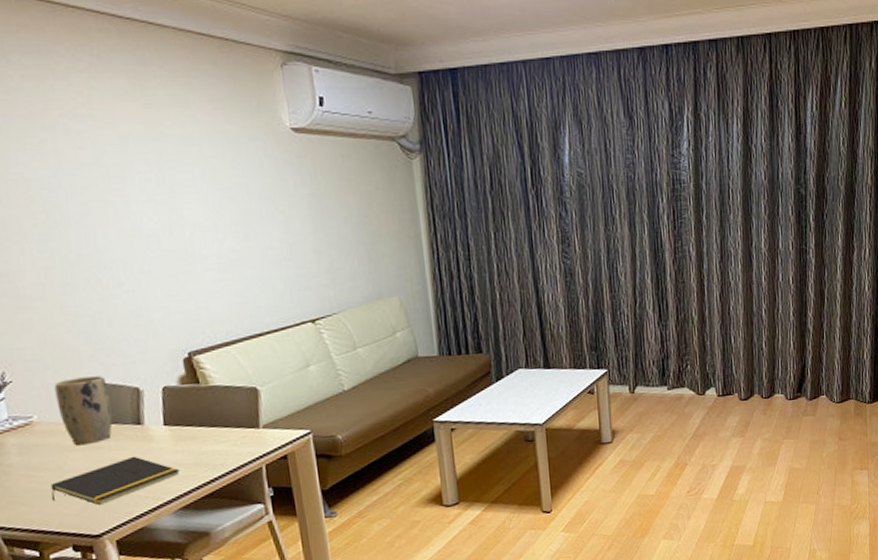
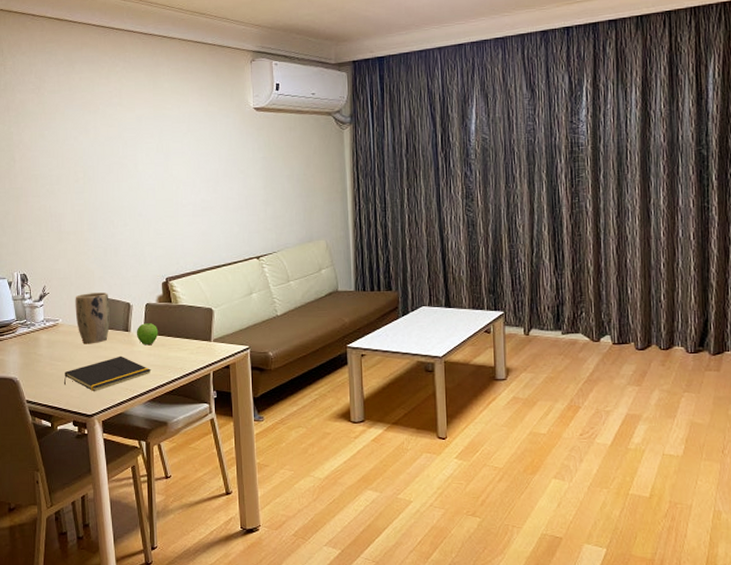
fruit: none [152,411,186,440] -> present [136,323,159,345]

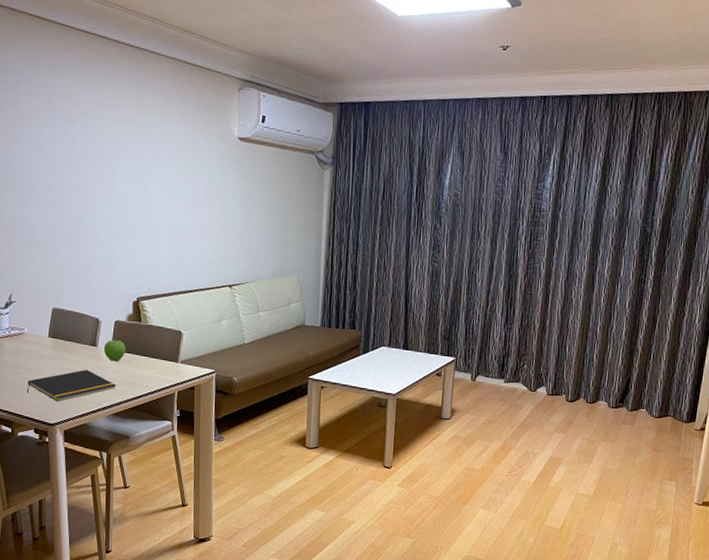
plant pot: present [75,292,110,344] -> none [42,305,78,356]

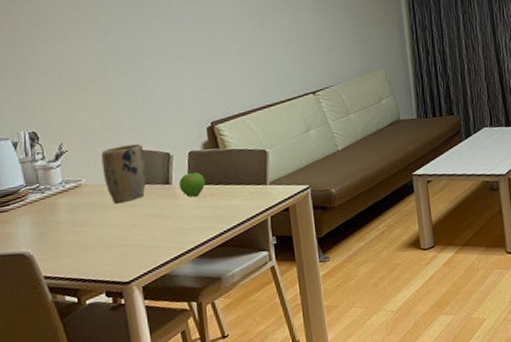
notepad: present [27,369,117,402] -> none [92,211,200,255]
plant pot: none [42,305,78,356] -> present [101,144,147,204]

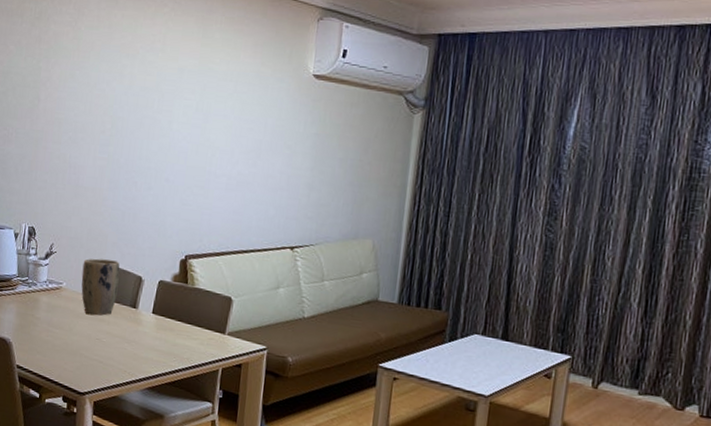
fruit: present [178,172,206,197] -> none [143,302,169,327]

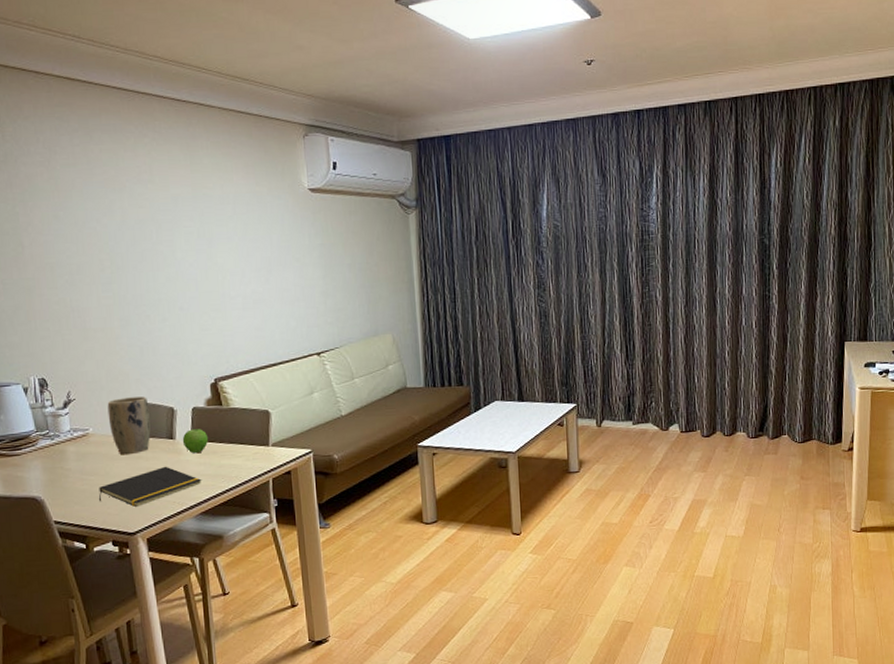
notepad: none [59,333,155,368] -> present [99,466,202,507]
fruit: none [143,302,169,327] -> present [182,429,209,453]

